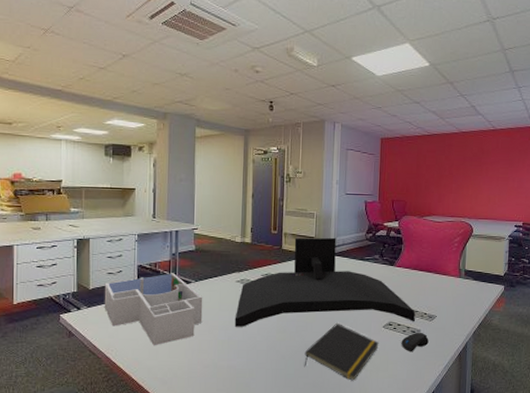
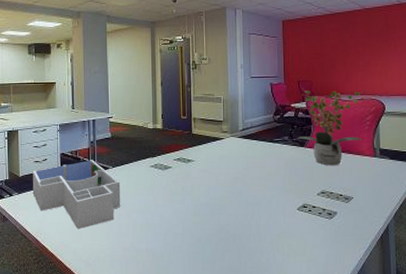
computer monitor: present [234,237,415,327] -> none [151,120,330,211]
notepad: present [304,322,379,381] -> none [220,205,295,265]
potted plant: none [386,207,456,285] -> present [296,88,365,166]
computer mouse: present [401,332,429,351] -> none [317,214,347,234]

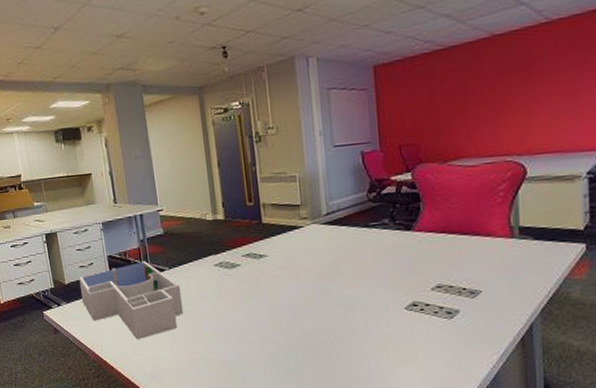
potted plant: present [296,88,365,166] -> none [399,150,497,253]

